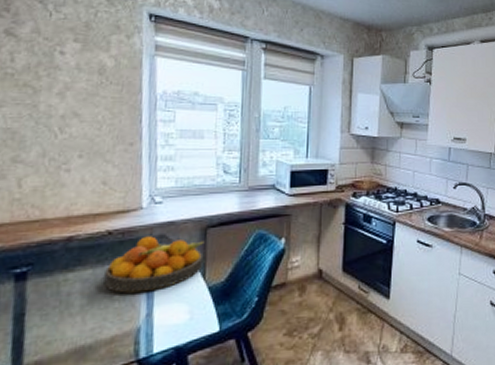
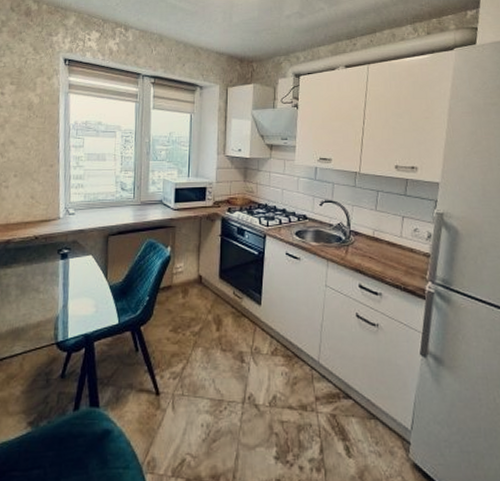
fruit bowl: present [103,236,205,293] -> none [32,241,107,287]

